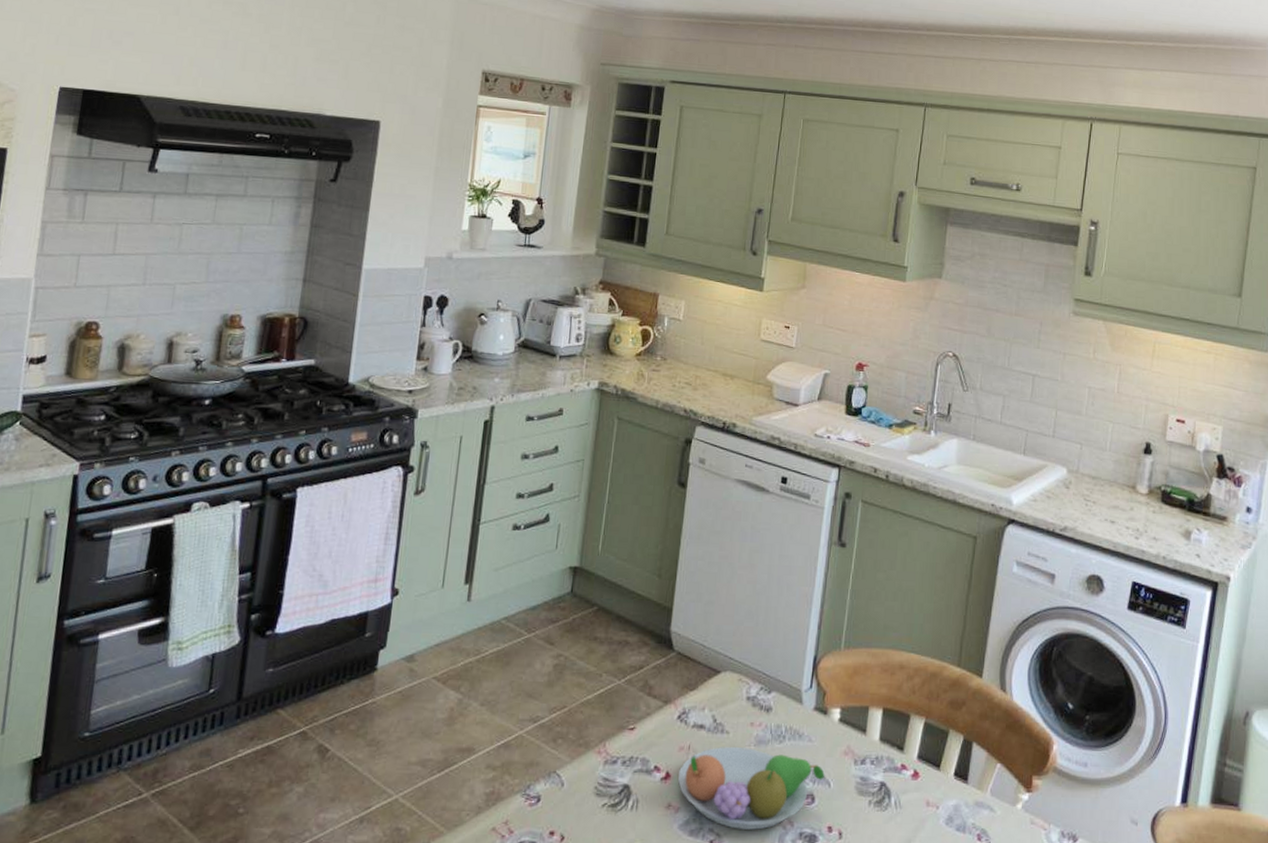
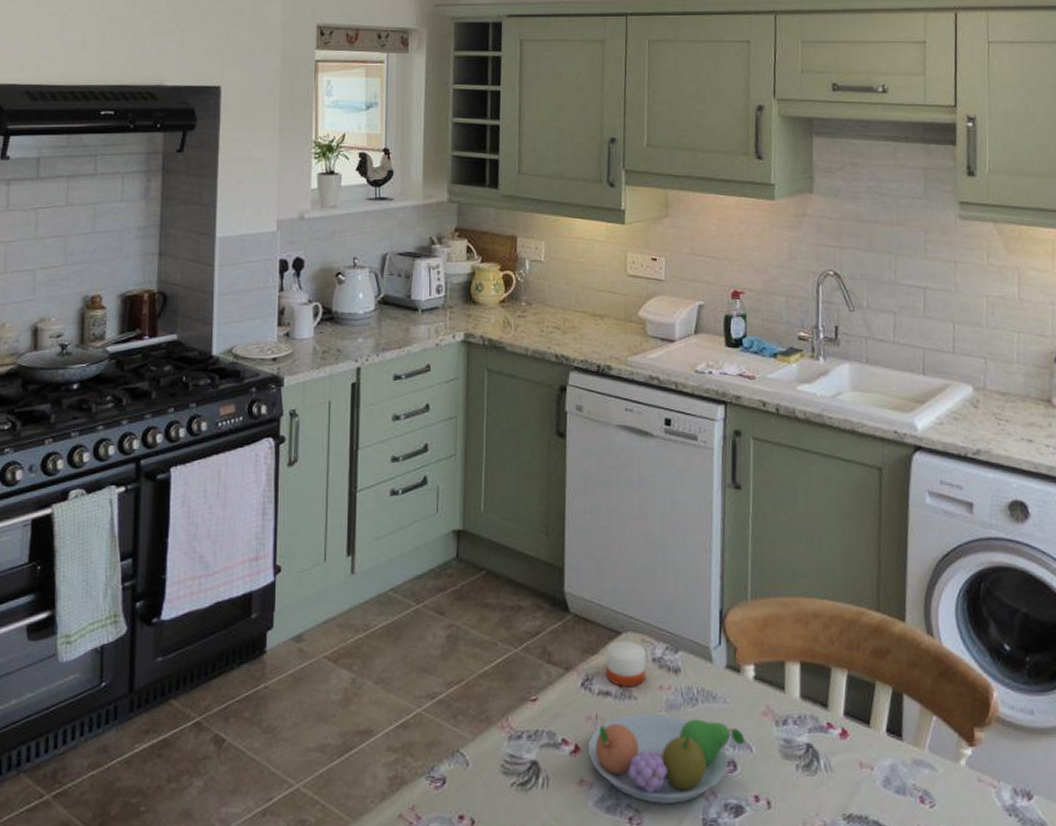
candle: none [702,678,742,723] -> present [606,640,646,688]

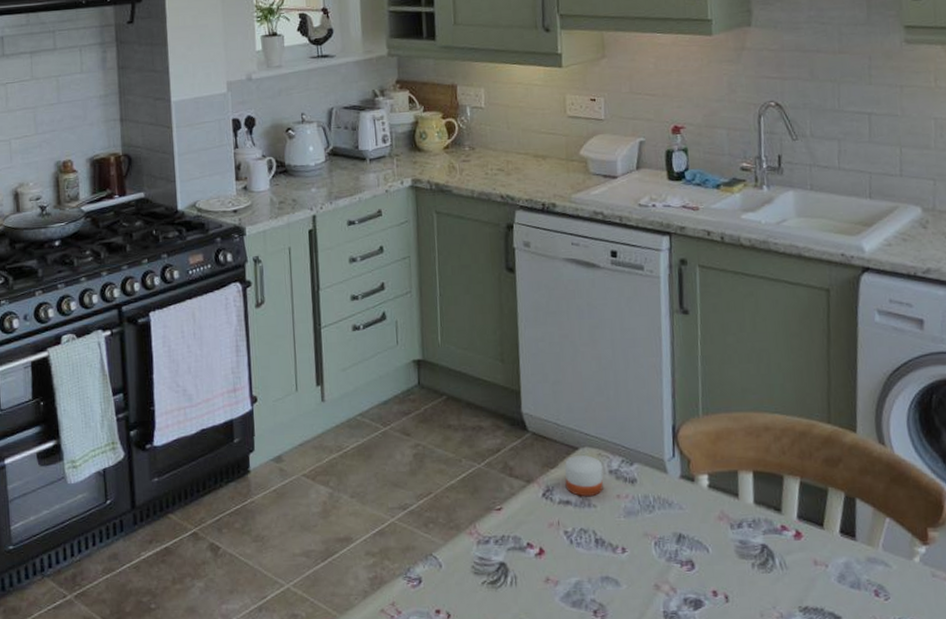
fruit bowl: present [587,712,745,804] -> none [551,519,701,599]

